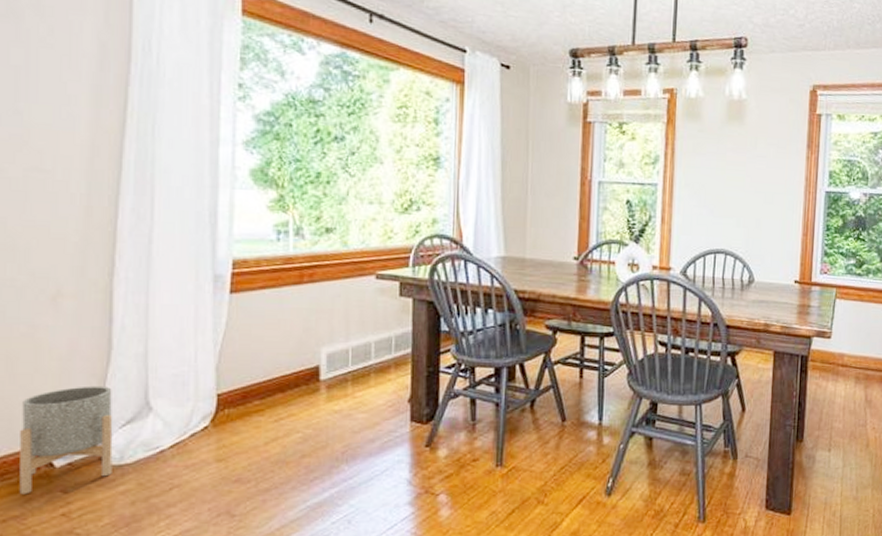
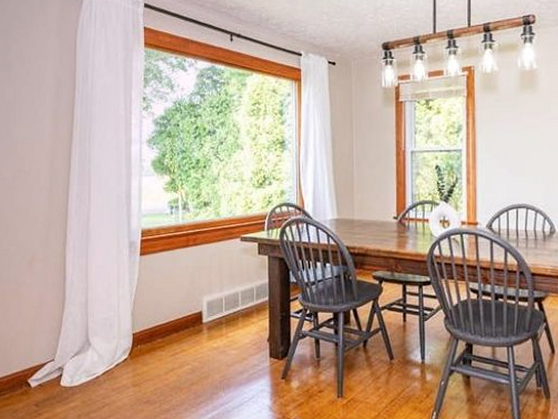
planter: present [19,386,113,495] -> none [10,326,67,407]

